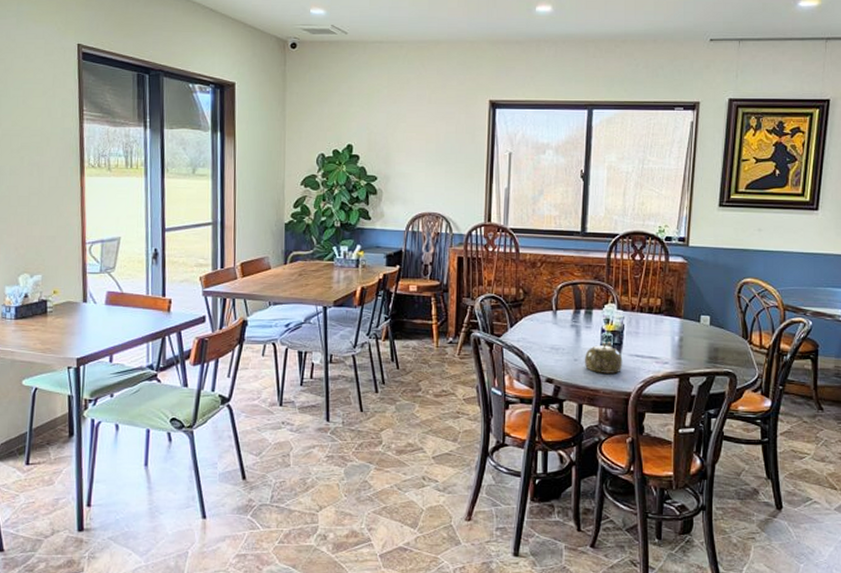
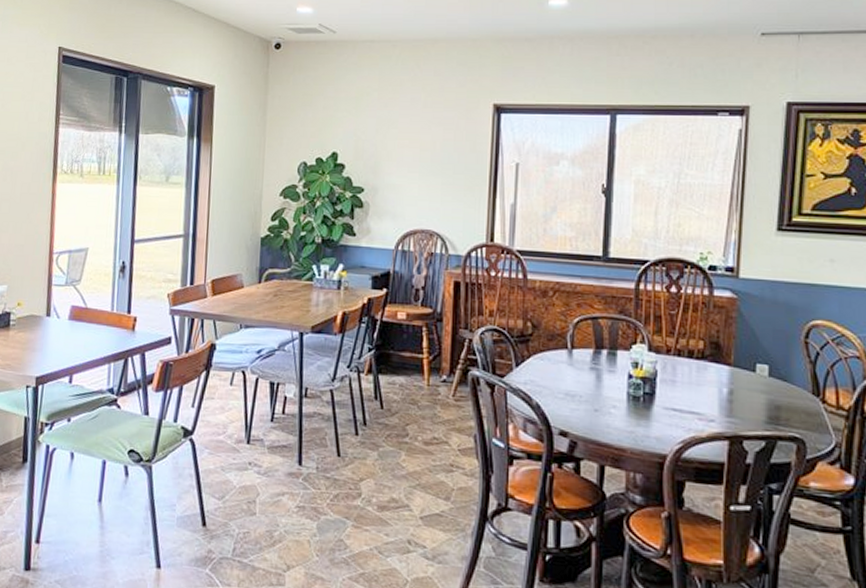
teapot: present [584,342,623,373] -> none [606,390,656,430]

